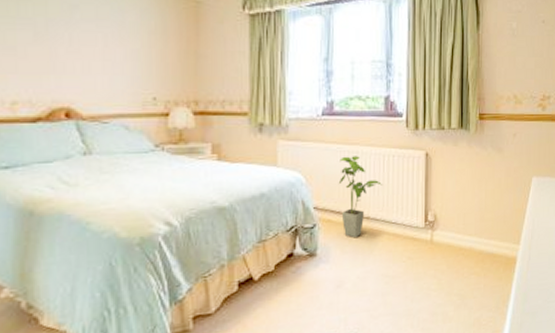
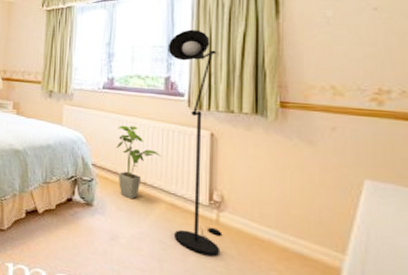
floor lamp: none [386,41,436,278] -> present [167,29,223,257]

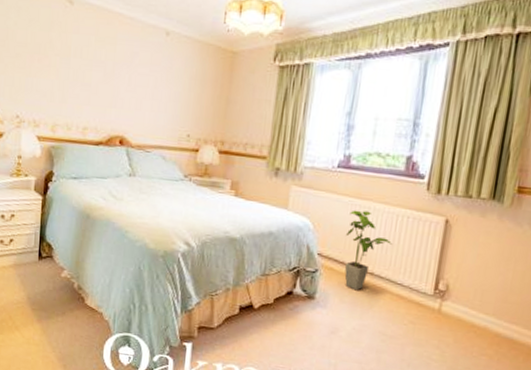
floor lamp: present [167,29,223,257] -> none [394,101,467,345]

